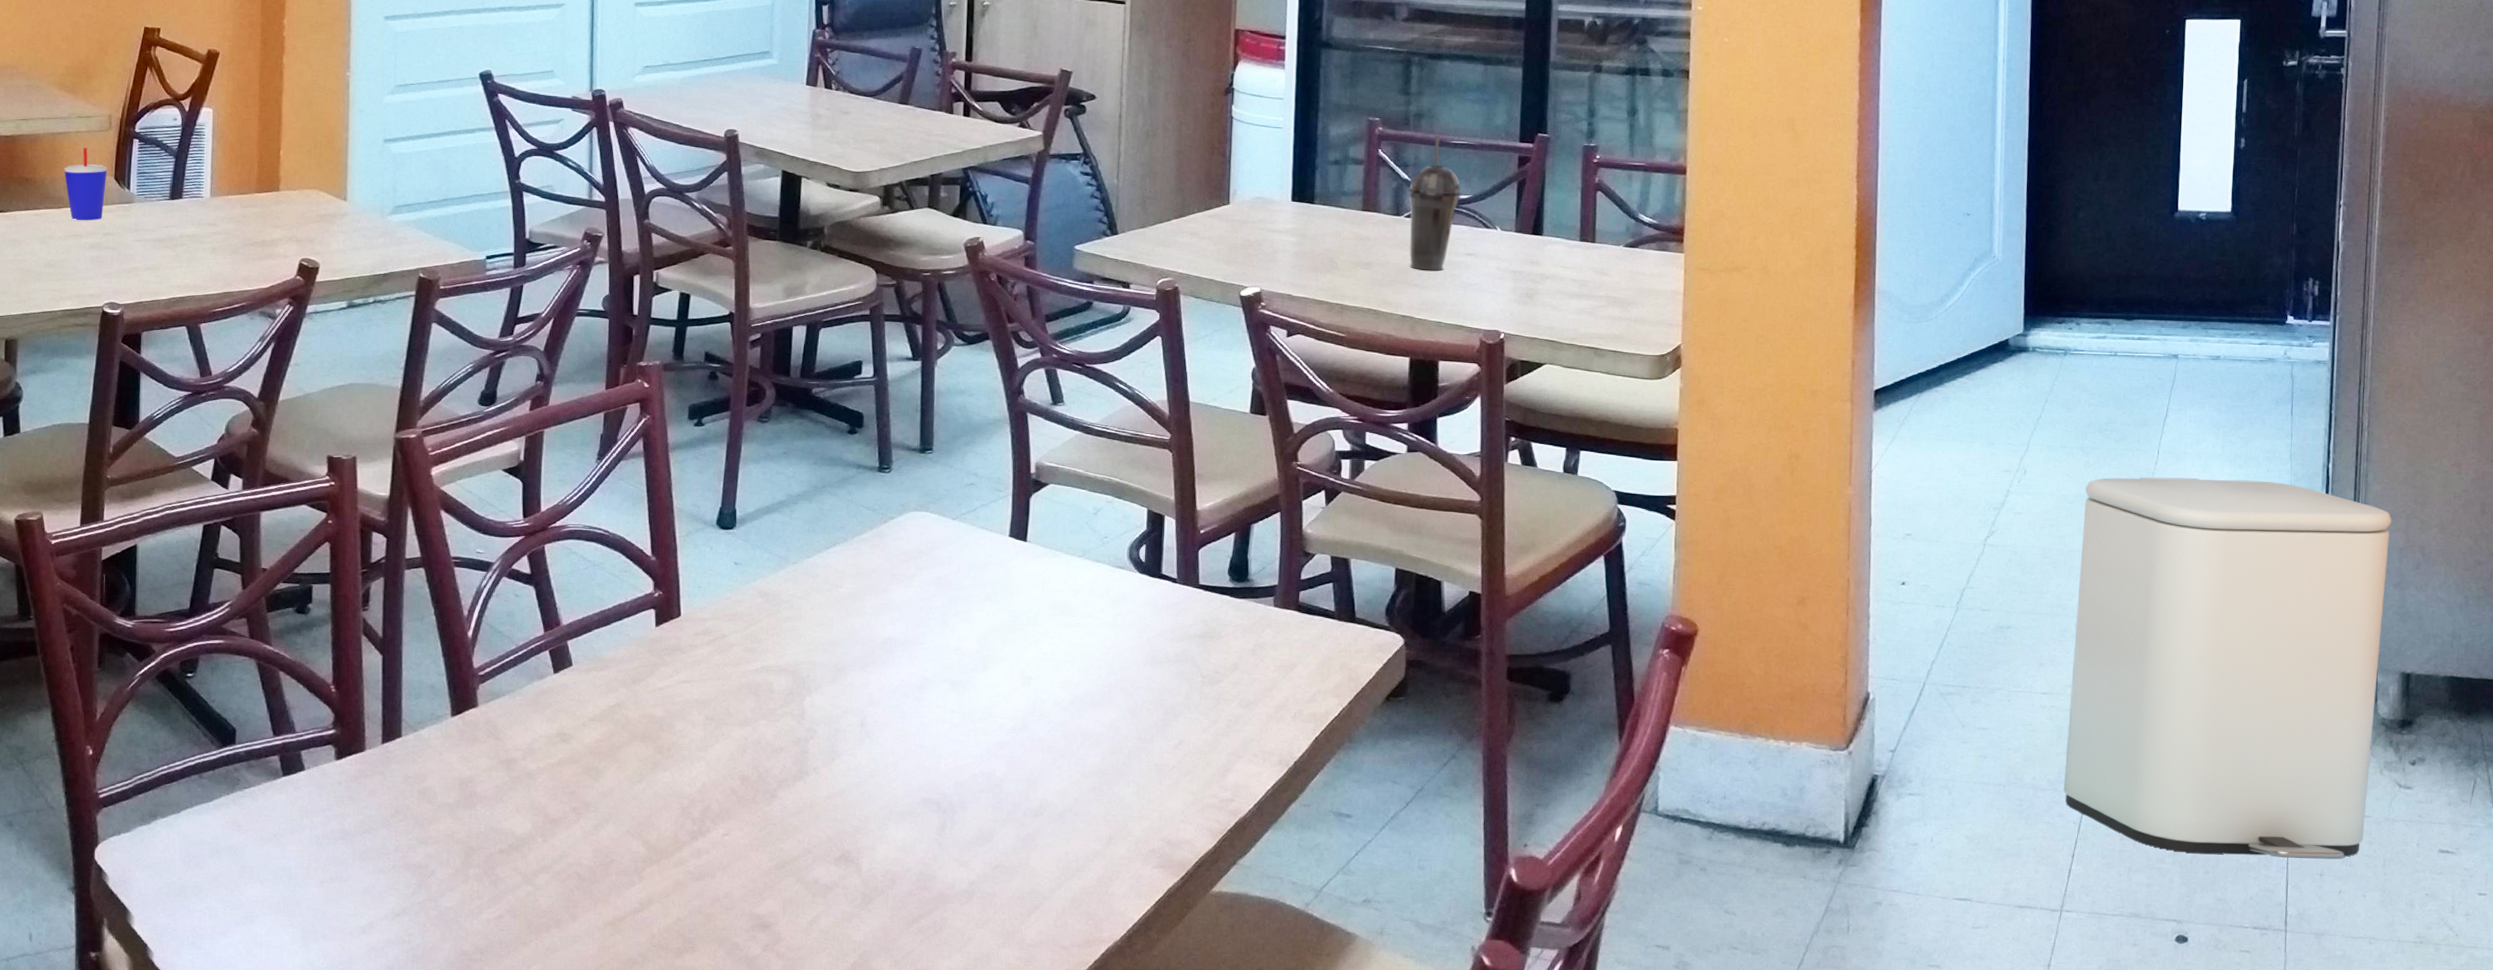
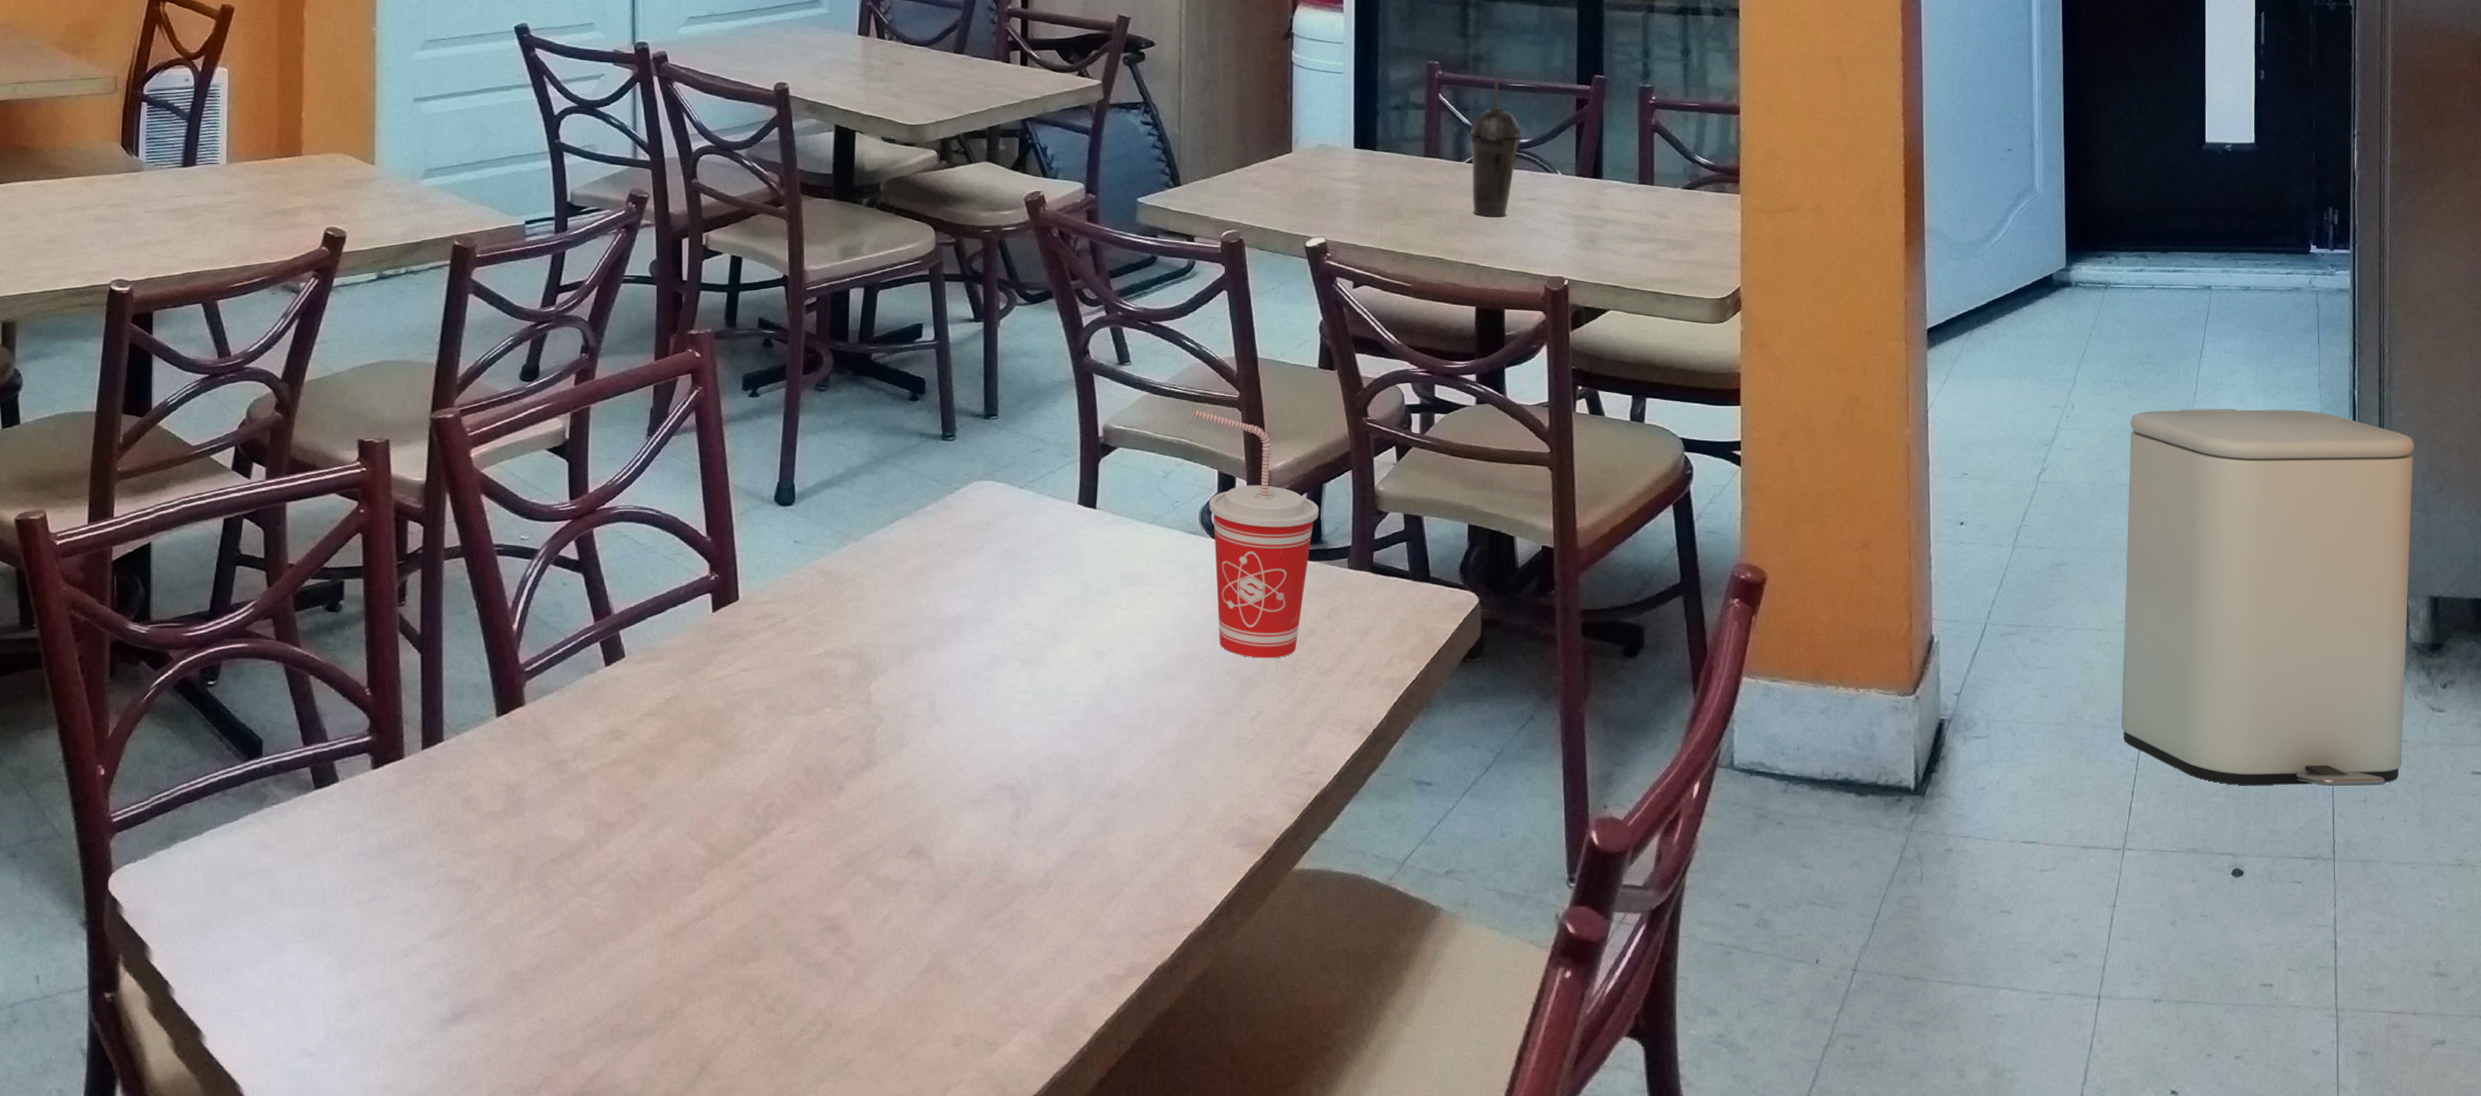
beverage cup: present [64,148,108,221] -> none [66,112,113,192]
beverage cup: none [1123,449,1247,690] -> present [1192,409,1320,658]

